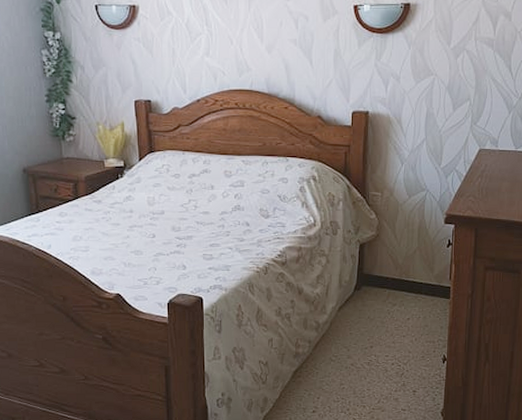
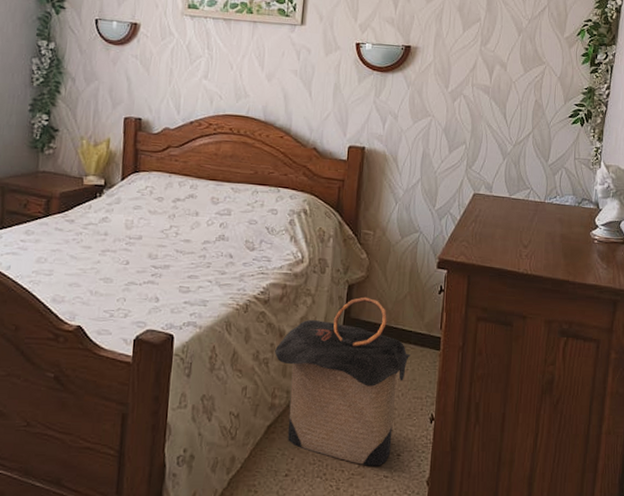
laundry hamper: none [295,254,422,402] -> present [275,296,411,466]

